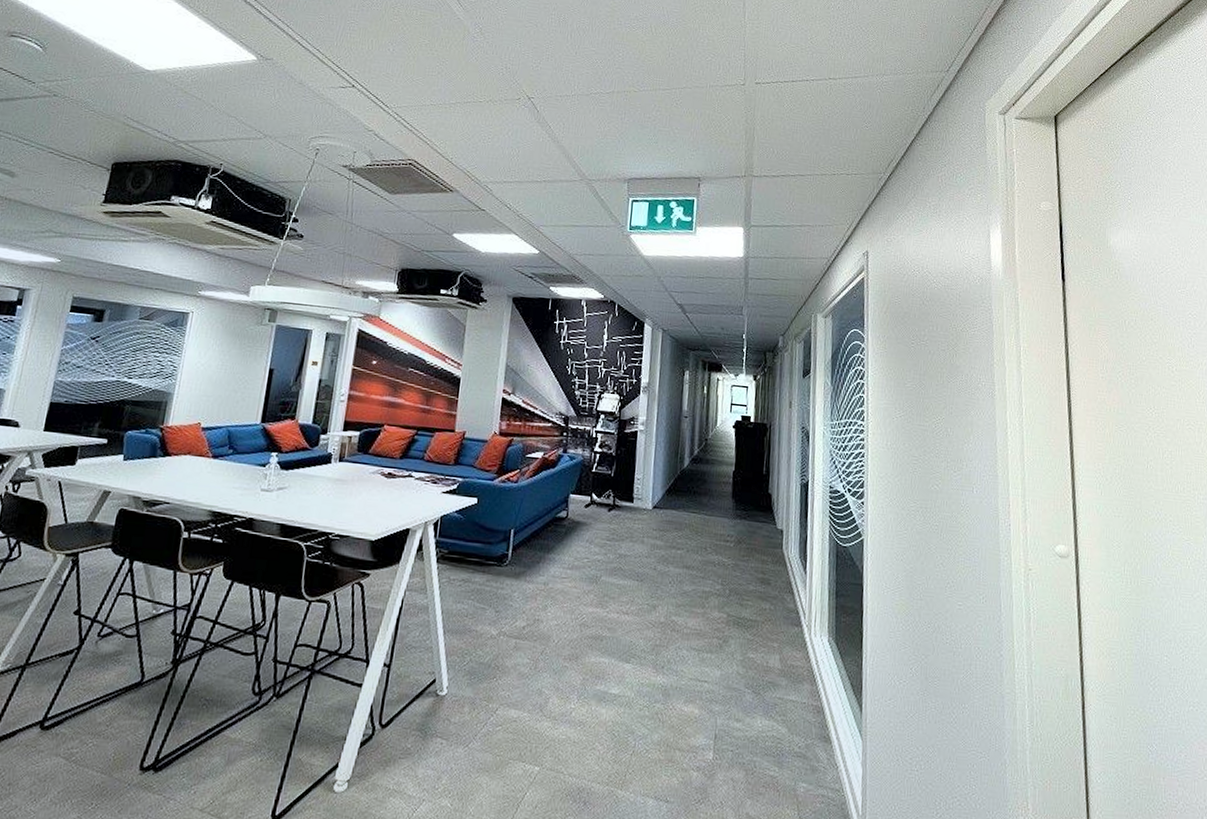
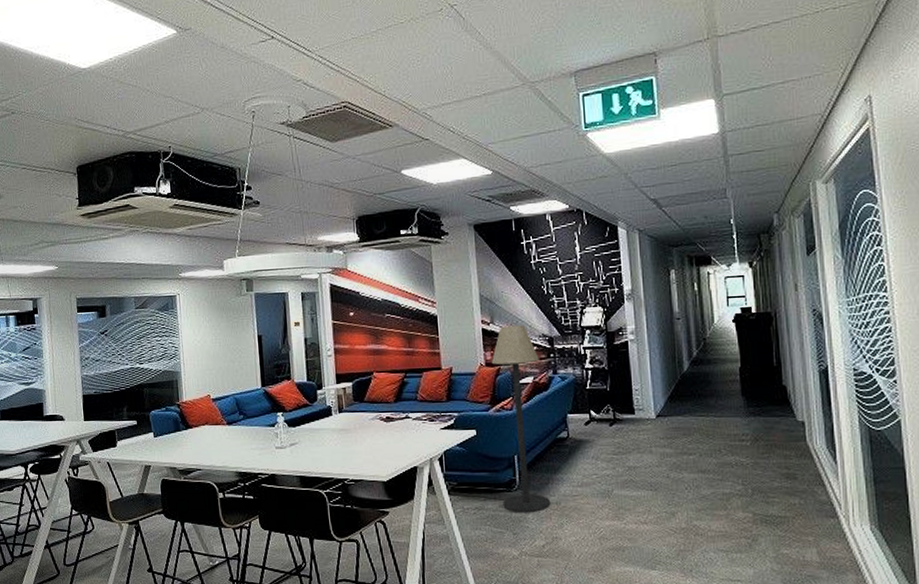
floor lamp: none [490,398,553,591] -> present [491,325,551,512]

